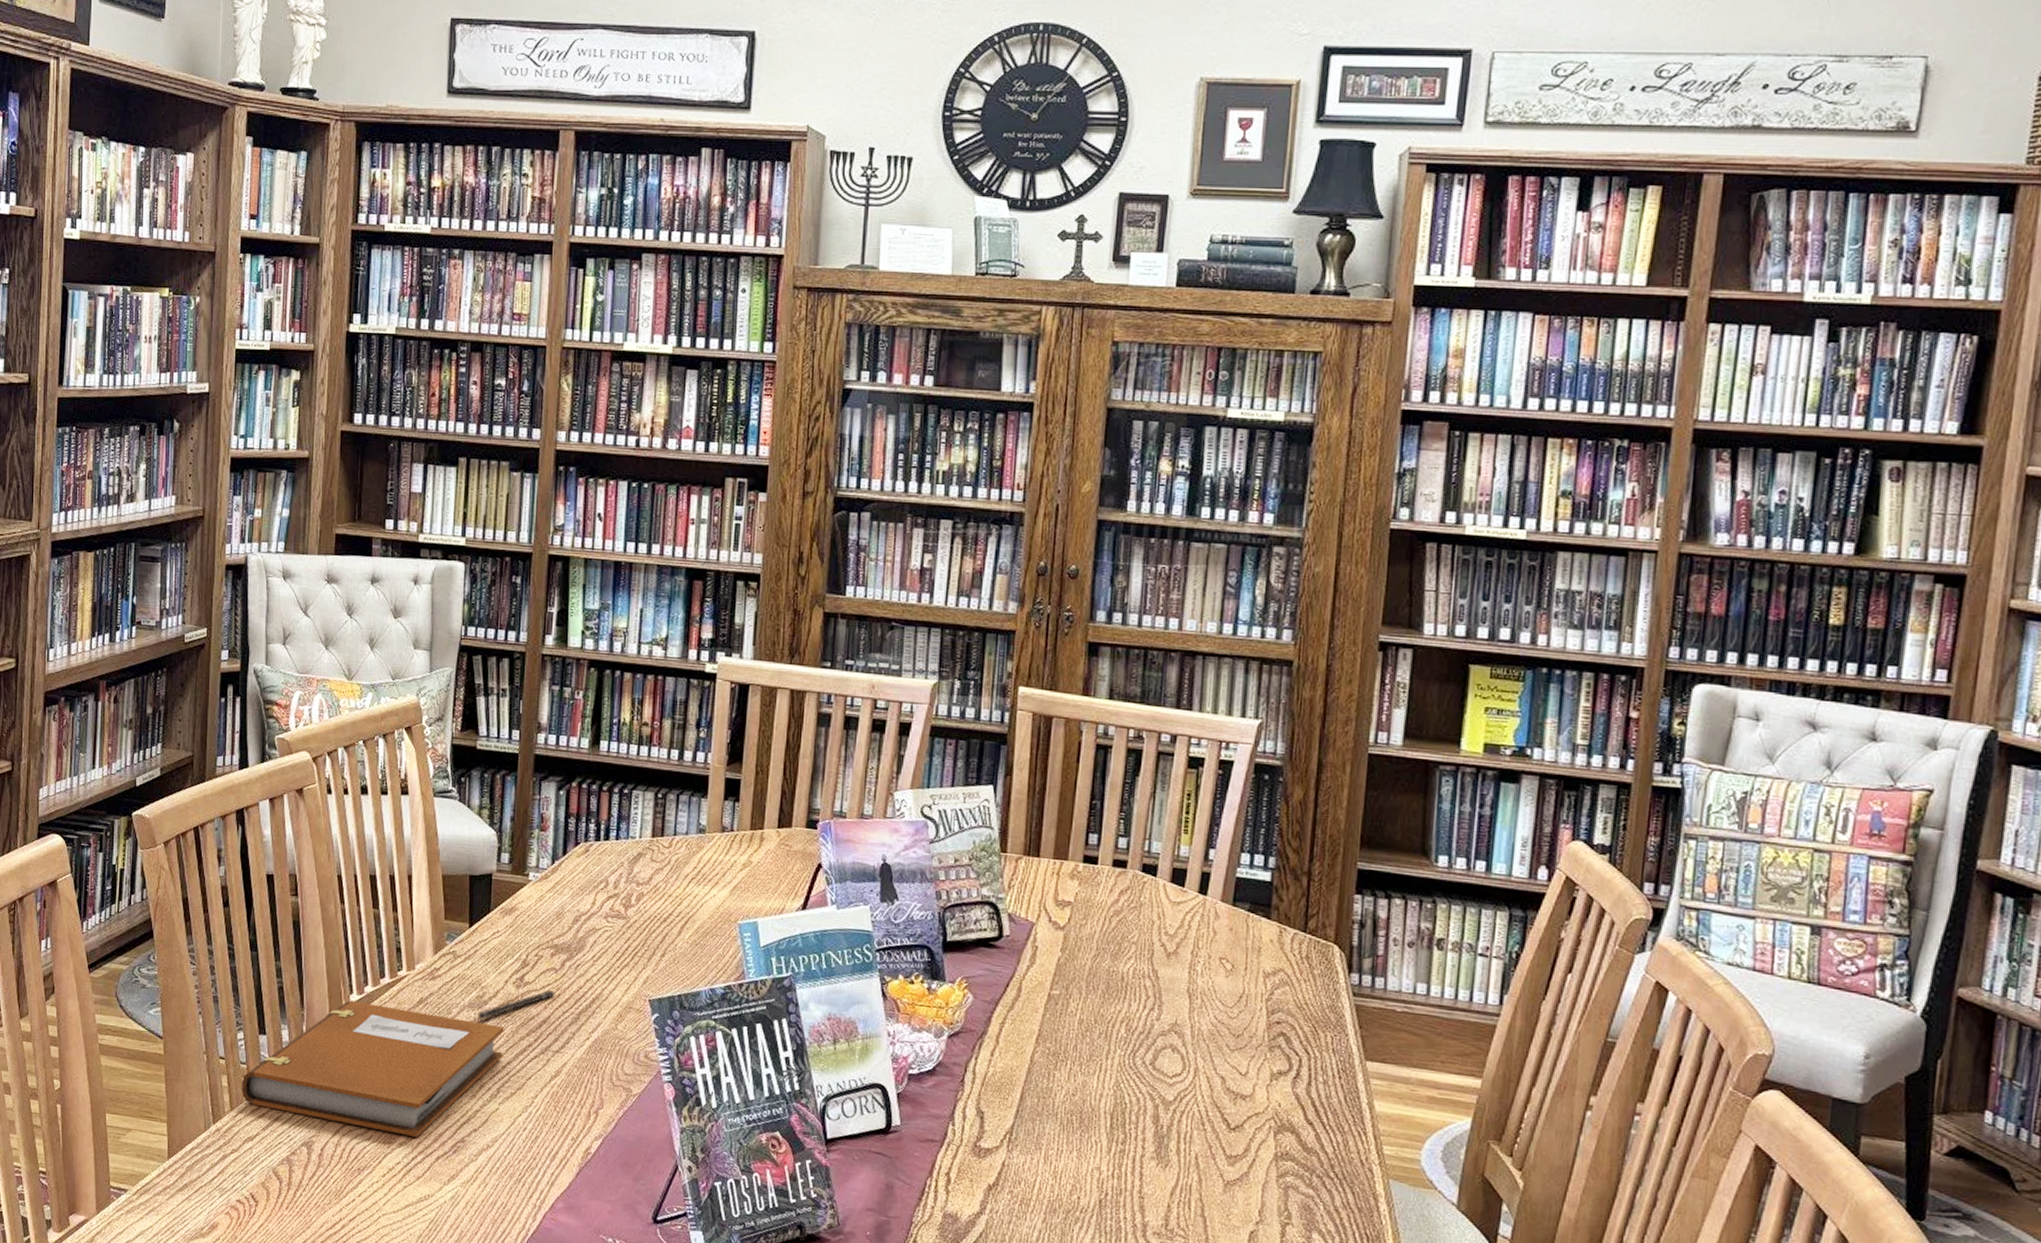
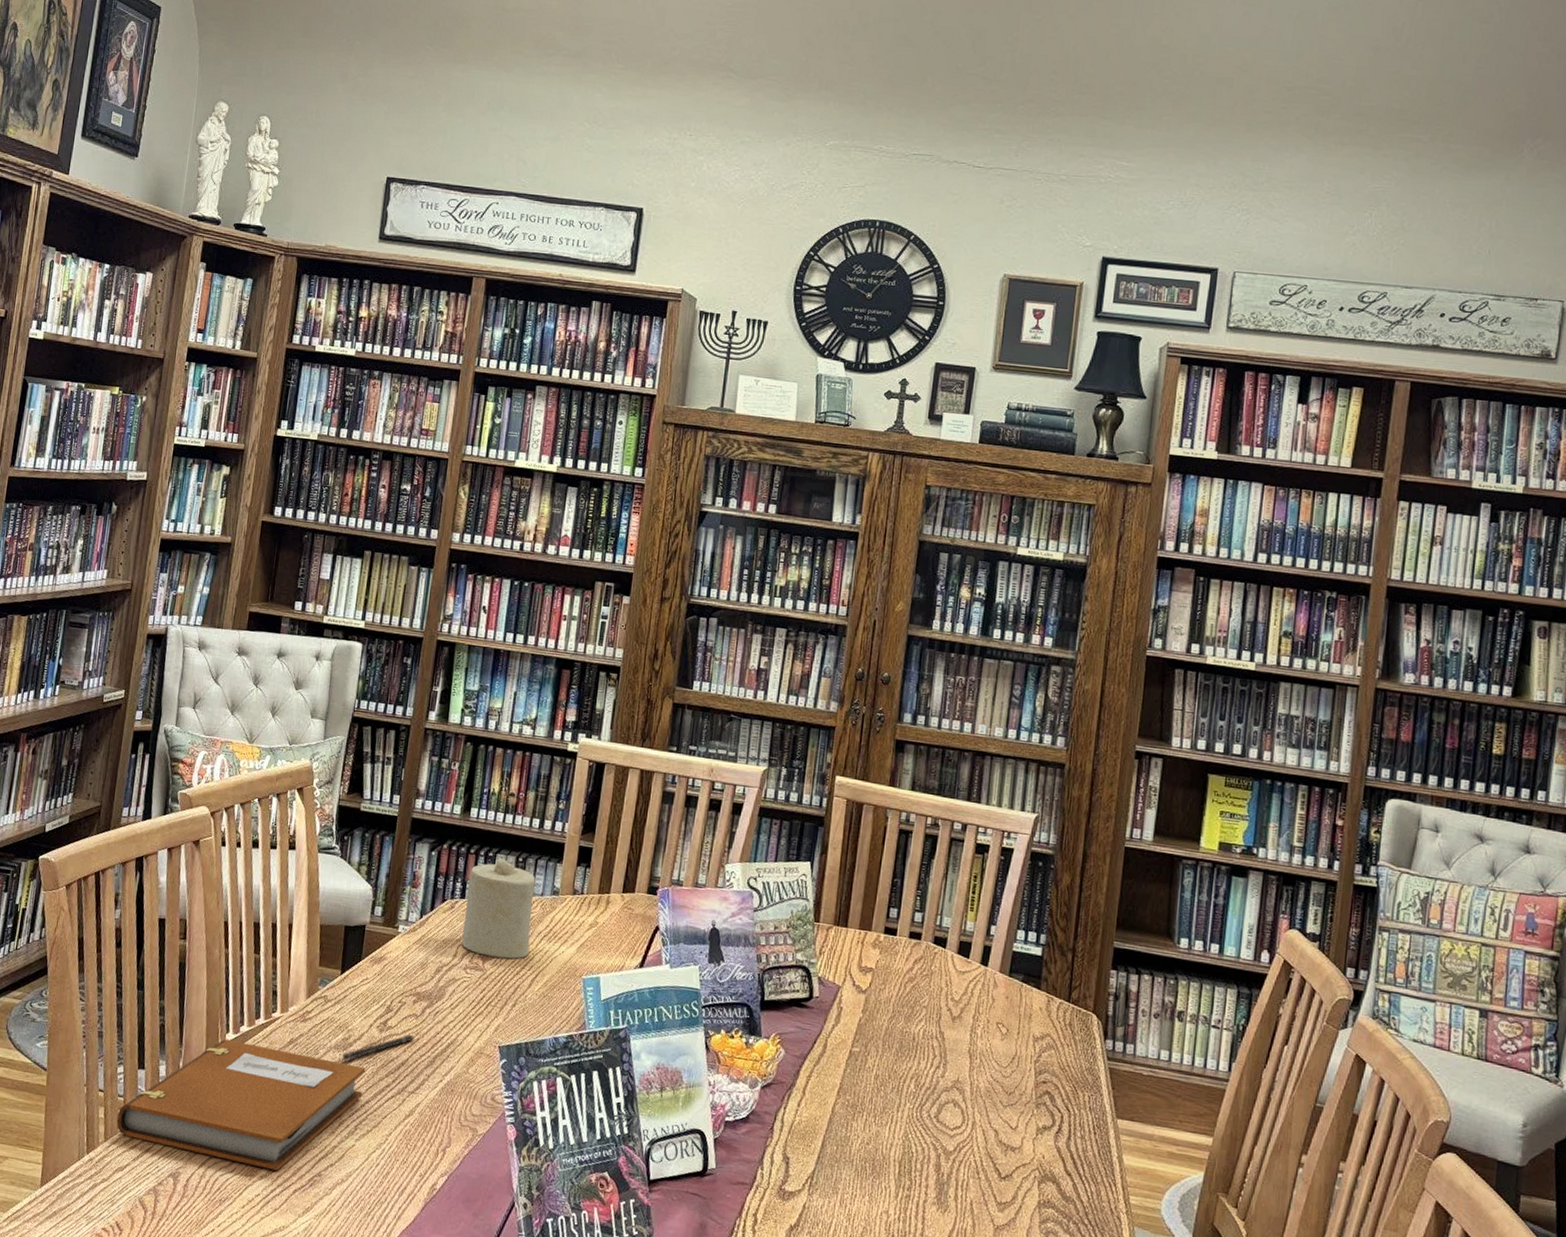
candle: none [600,792,678,905] -> present [461,856,536,959]

